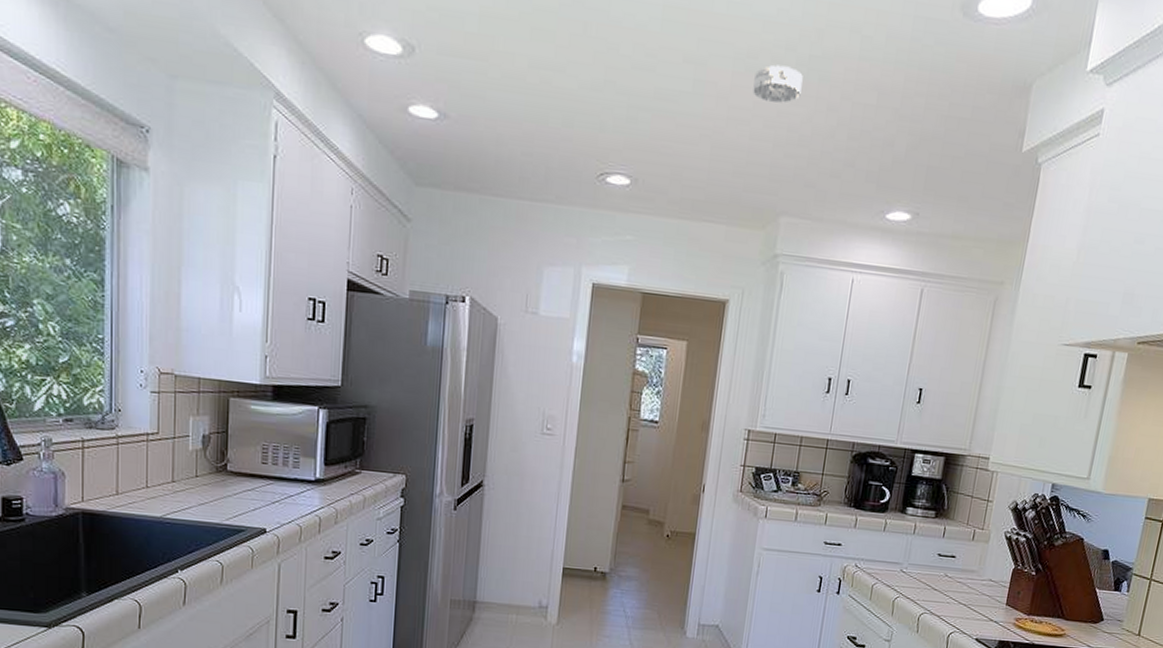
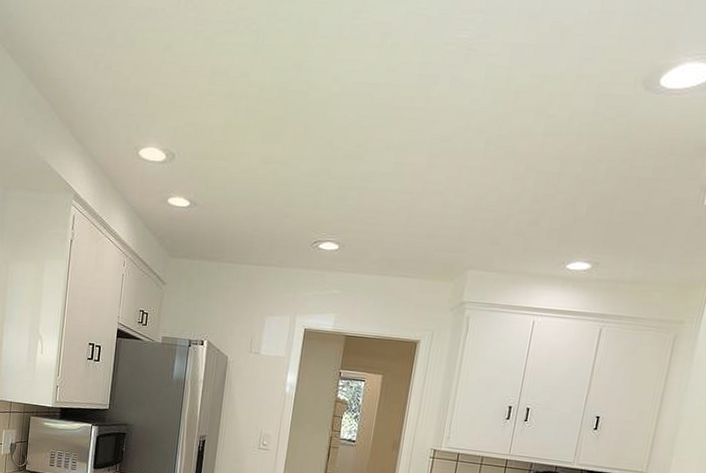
smoke detector: present [753,65,803,103] -> none [446,145,492,176]

